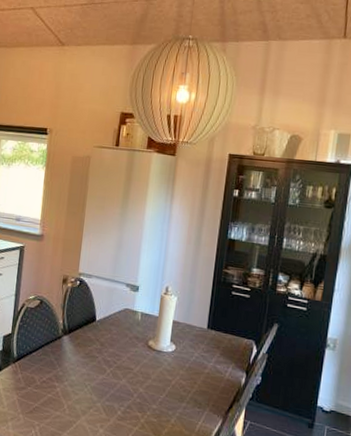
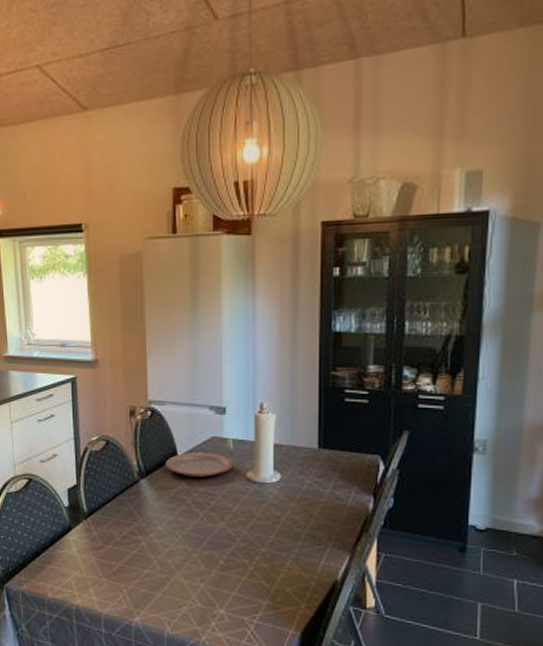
plate: none [85,318,140,341] -> present [165,452,234,477]

